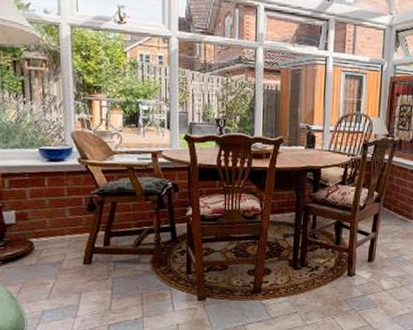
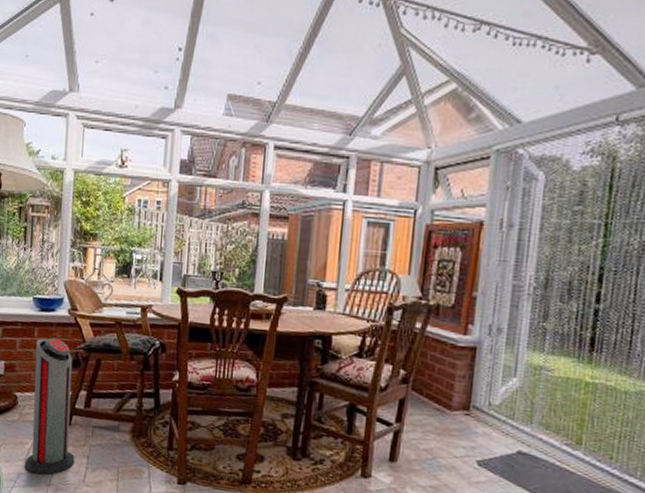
air purifier: none [47,185,99,309] -> present [25,337,75,475]

